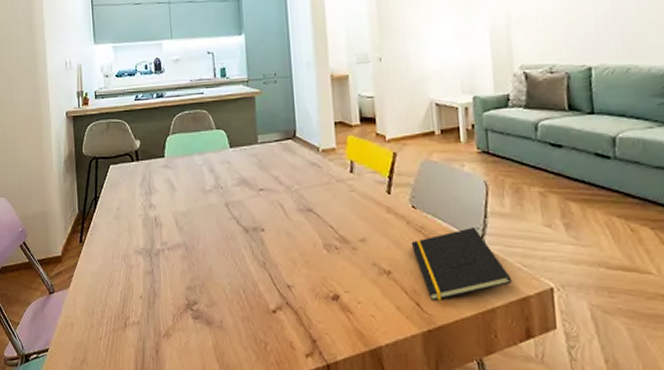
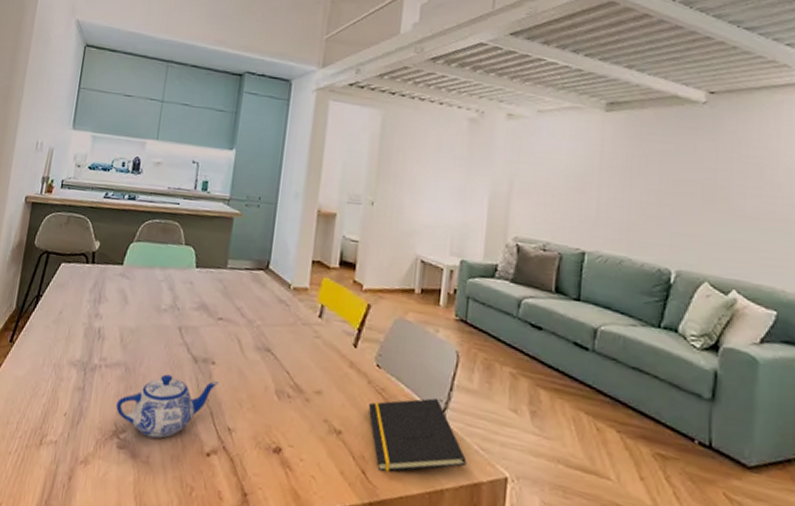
teapot: none [184,246,271,305] -> present [116,374,219,439]

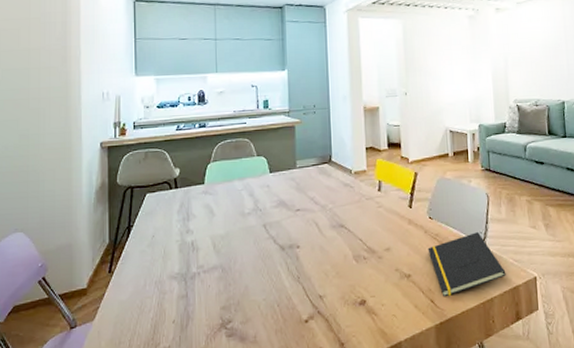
teapot: present [116,374,219,439] -> none [219,261,306,321]

